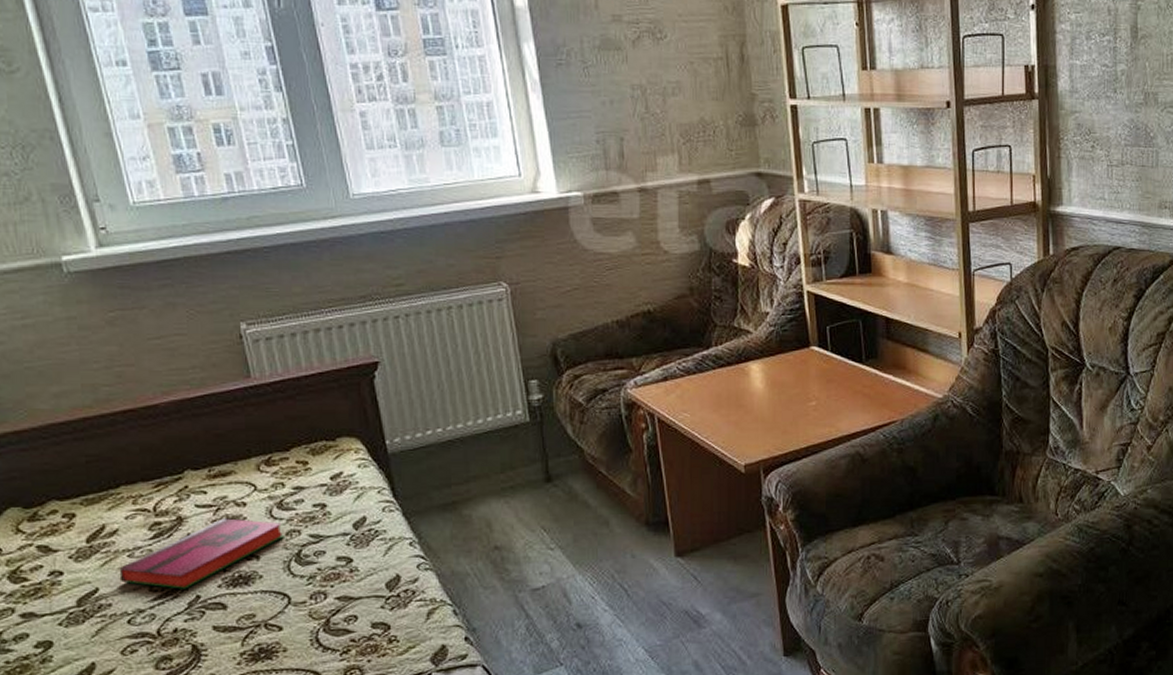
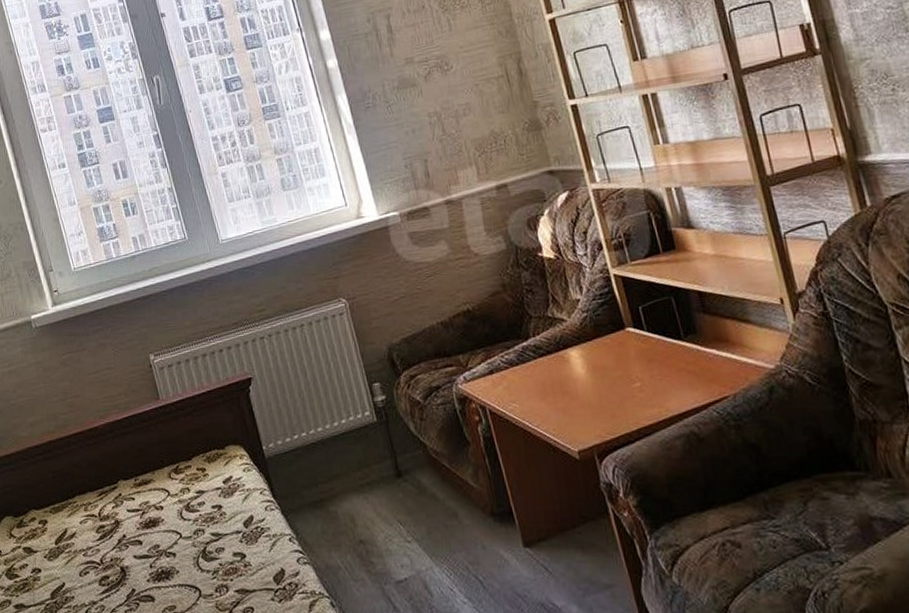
hardback book: present [119,518,284,589] -> none [78,520,192,583]

